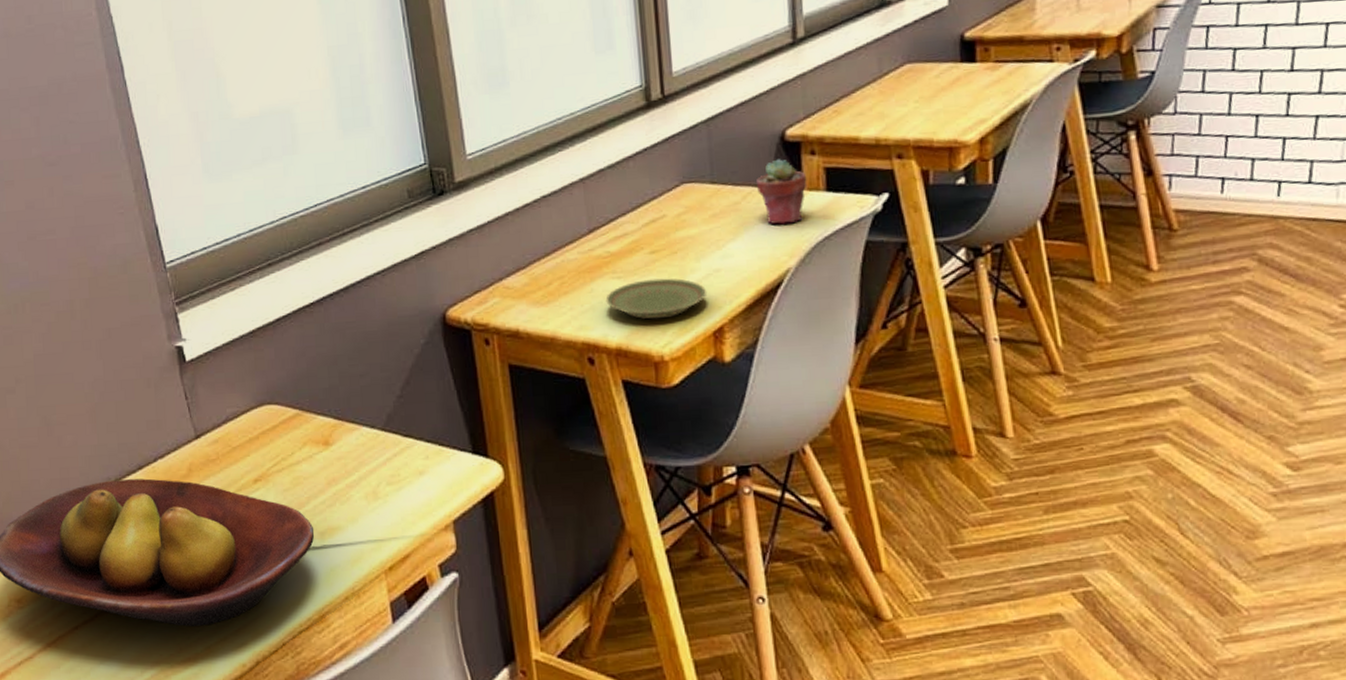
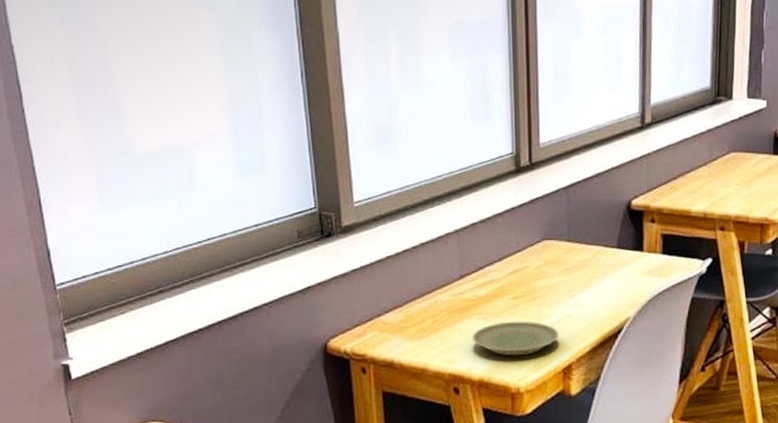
potted succulent: present [757,159,807,225] -> none [606,224,647,280]

